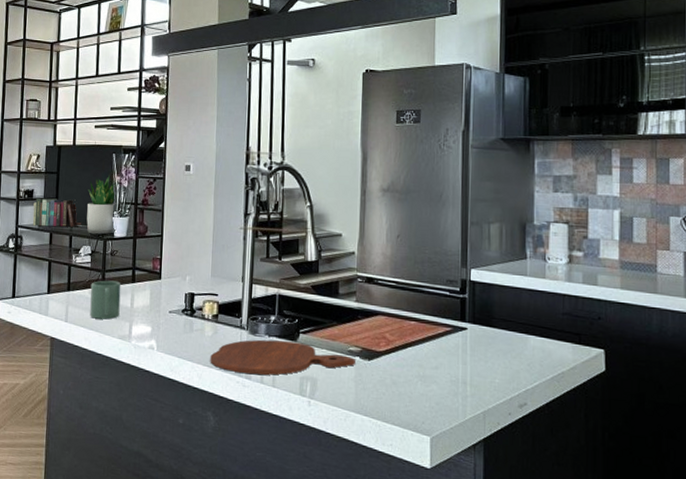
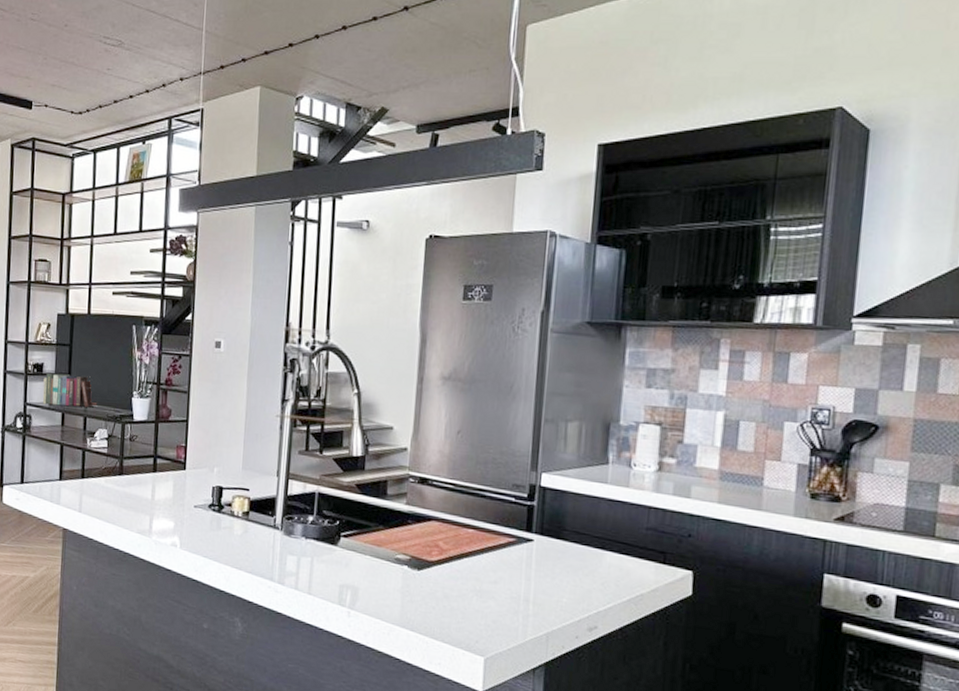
planter: present [86,175,117,235] -> none [103,349,137,417]
mug: present [90,280,121,320] -> none [106,468,141,512]
cutting board: present [210,339,355,375] -> none [239,541,403,582]

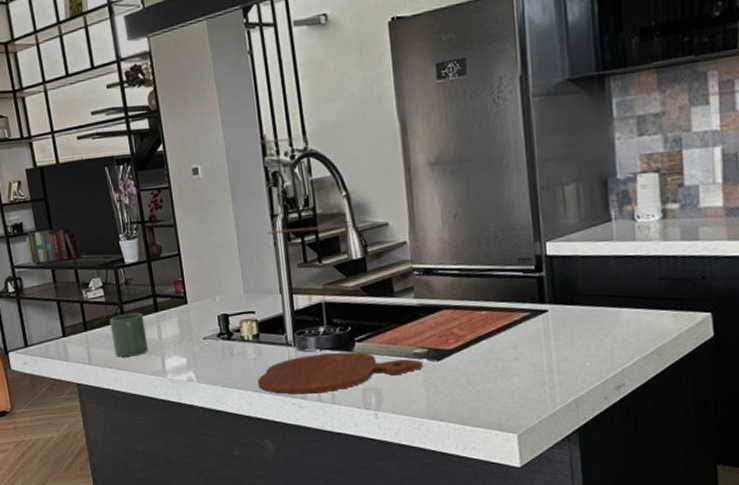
mug: none [106,468,141,512] -> present [109,312,148,357]
cutting board: none [239,541,403,582] -> present [257,352,423,394]

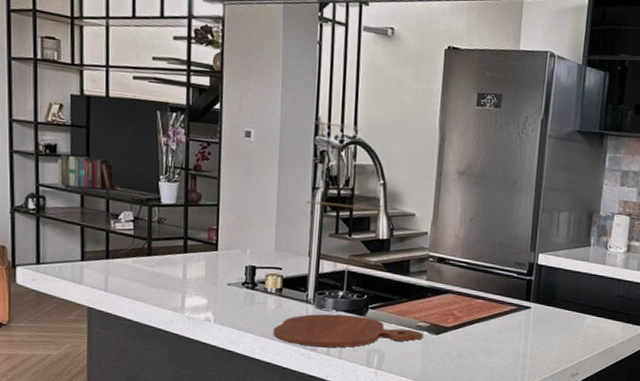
mug: present [109,312,148,357] -> none [134,249,171,290]

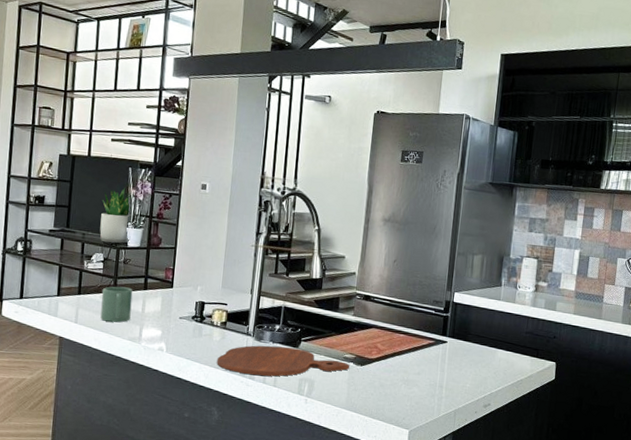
books: present [57,154,121,190] -> none [43,204,95,235]
planter: none [126,134,164,200] -> present [100,187,132,244]
mug: none [134,249,171,290] -> present [100,286,133,323]

